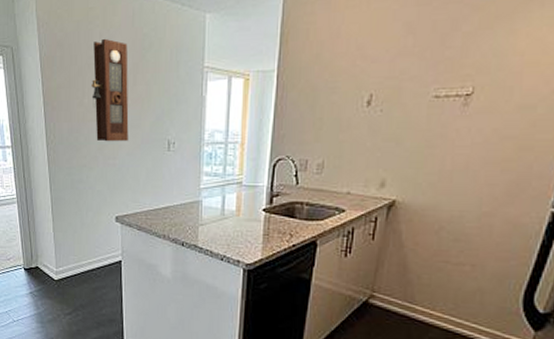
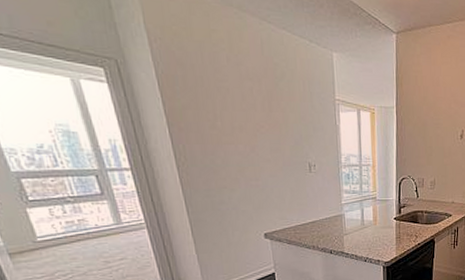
pendulum clock: present [91,38,129,142] -> none [221,63,270,164]

